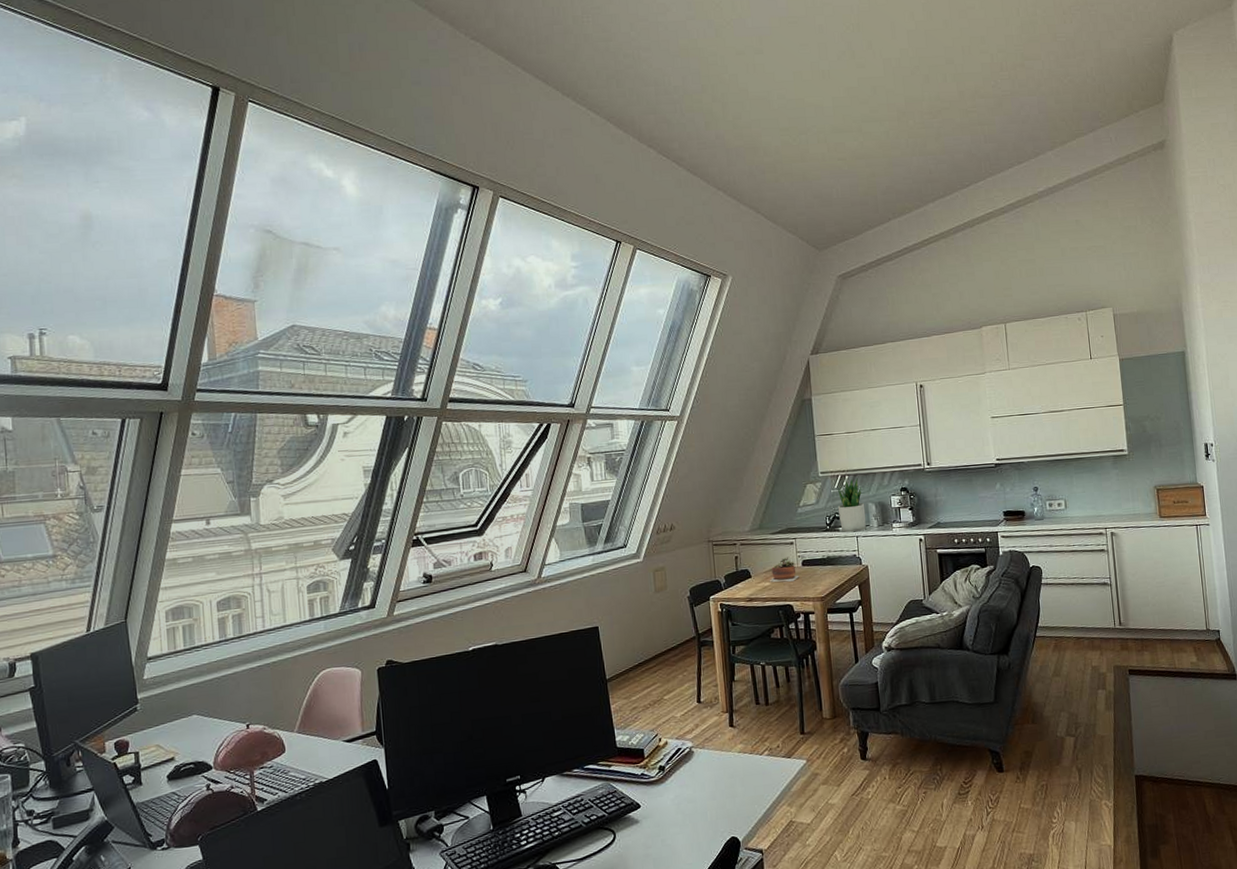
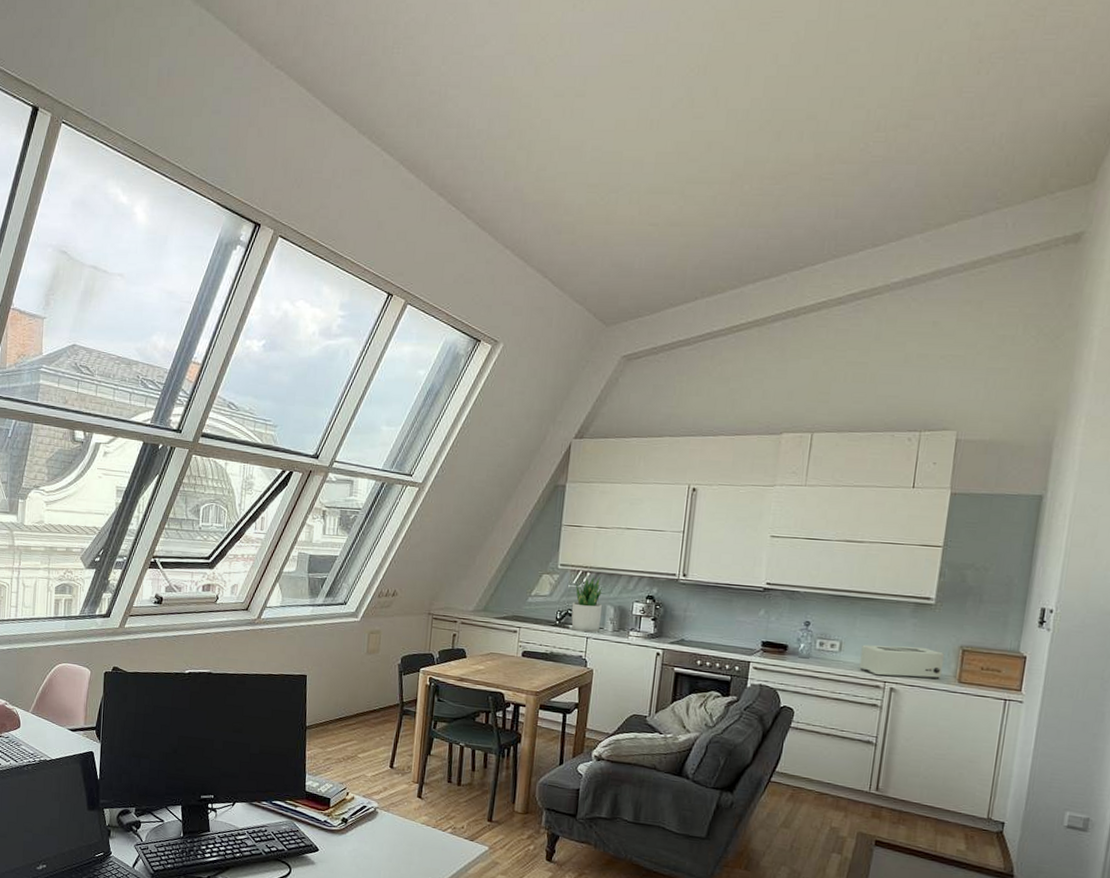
succulent plant: present [769,556,799,583] -> none [484,644,517,670]
toaster: none [1082,492,1147,525] -> present [859,644,945,680]

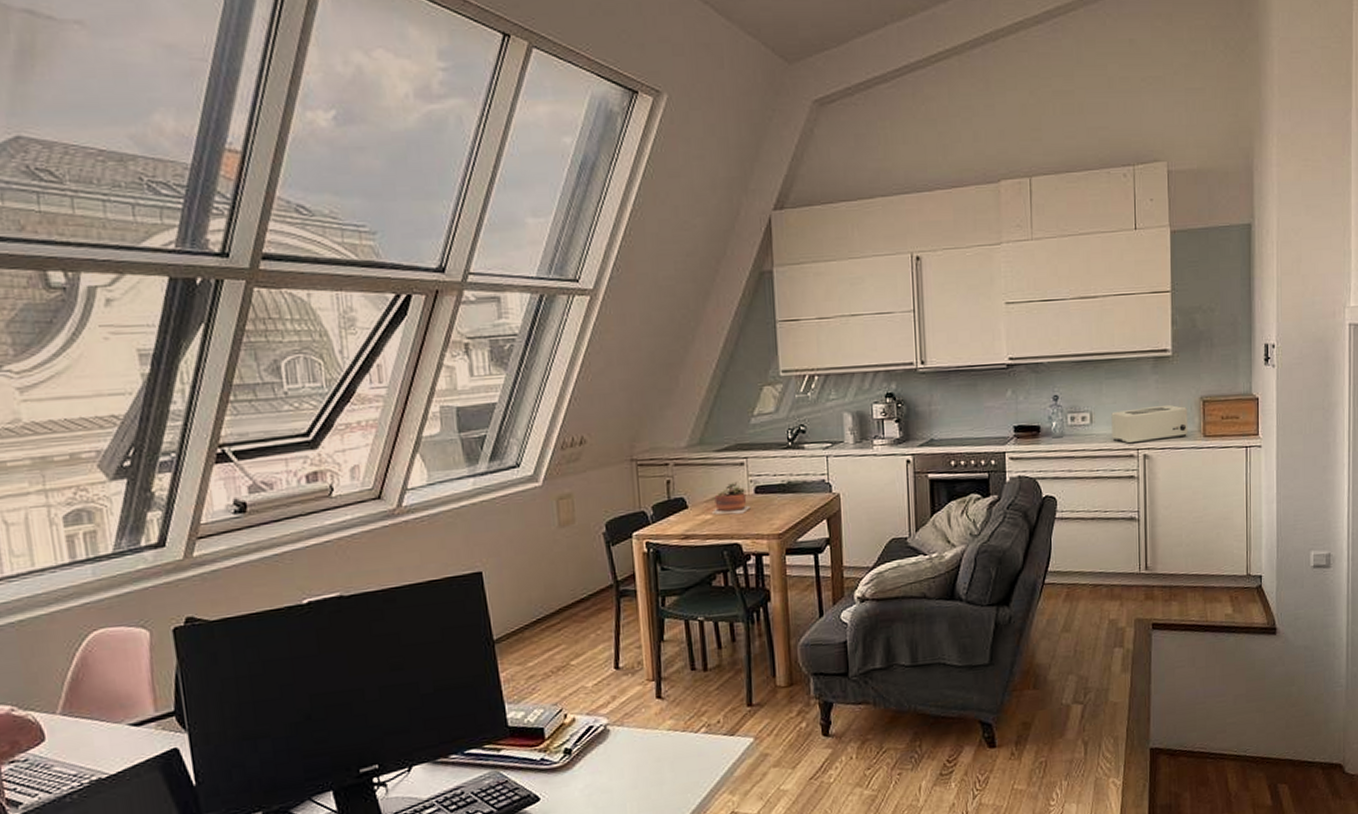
succulent plant: none [484,644,517,670] -> present [711,481,751,516]
planter: present [571,577,603,633] -> none [803,380,840,451]

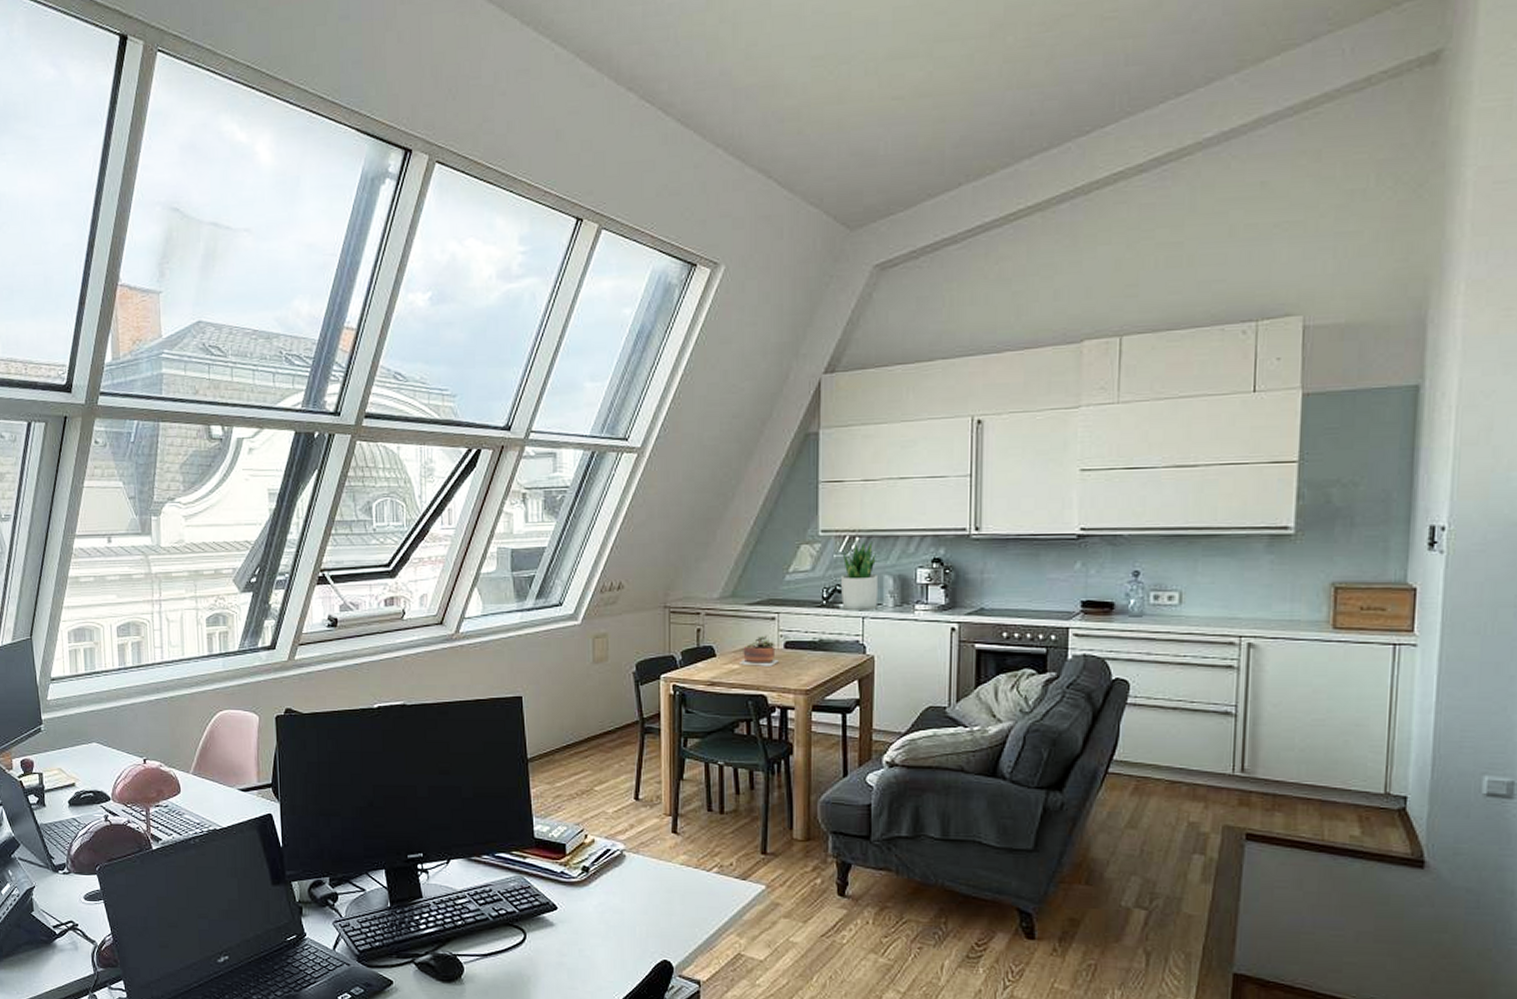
planter: none [803,380,840,451] -> present [840,542,879,612]
toaster: present [1111,404,1188,445] -> none [1206,589,1313,631]

